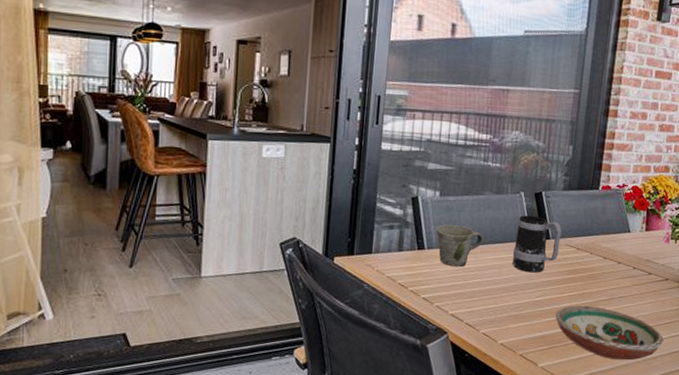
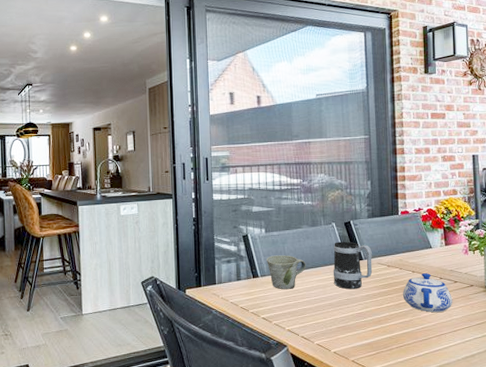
decorative bowl: present [555,305,664,361] -> none [377,314,479,360]
teapot: none [589,261,644,307] -> present [403,273,453,313]

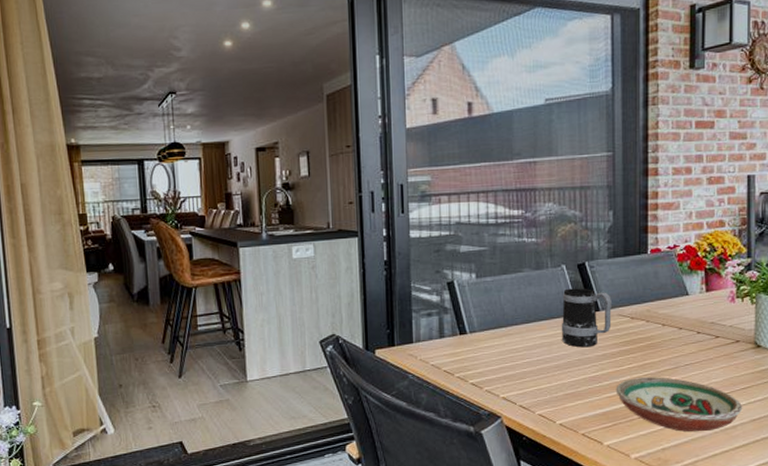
mug: present [267,255,306,290] -> none [477,306,527,349]
decorative bowl: none [377,314,479,360] -> present [616,377,743,432]
teapot: present [403,273,453,313] -> none [649,326,713,375]

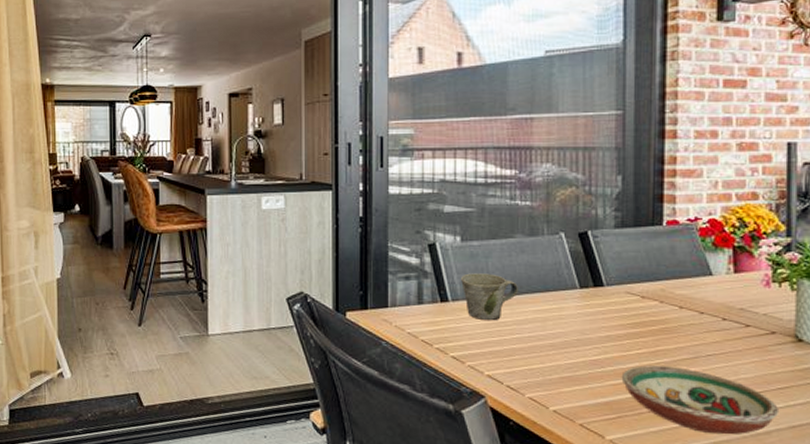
mug: none [477,306,527,349] -> present [461,273,518,321]
mug: present [561,288,612,348] -> none [557,259,618,327]

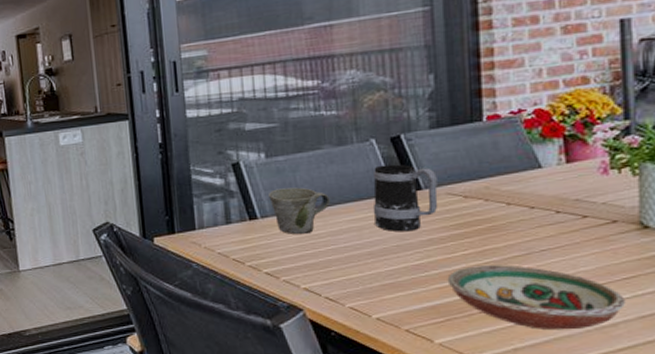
mug: none [557,259,618,327] -> present [372,164,438,232]

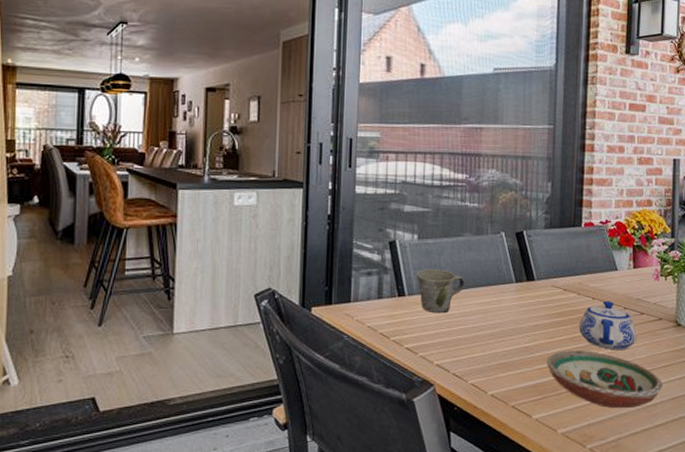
mug: present [372,164,438,232] -> none [497,256,546,317]
teapot: none [490,205,580,263] -> present [579,301,637,351]

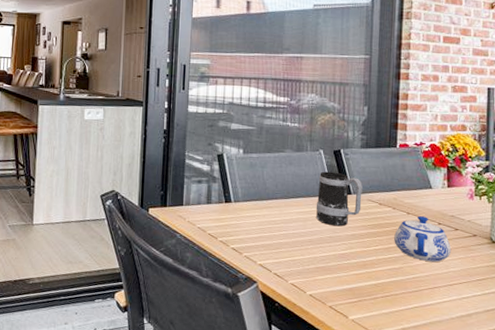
mug: present [417,269,465,314] -> none [242,180,286,220]
mug: none [497,256,546,317] -> present [316,171,363,227]
decorative bowl: present [546,351,664,409] -> none [362,259,478,317]

